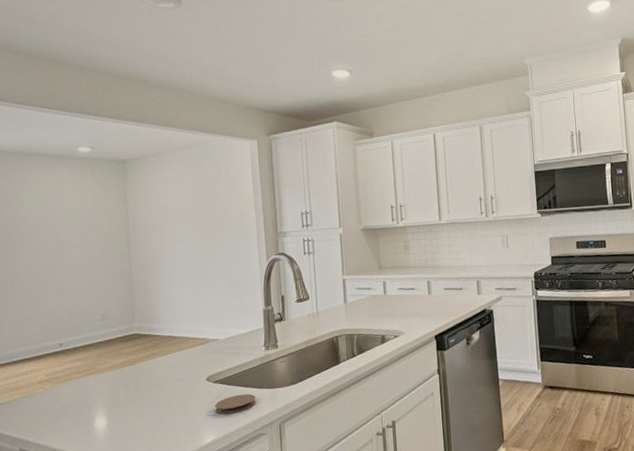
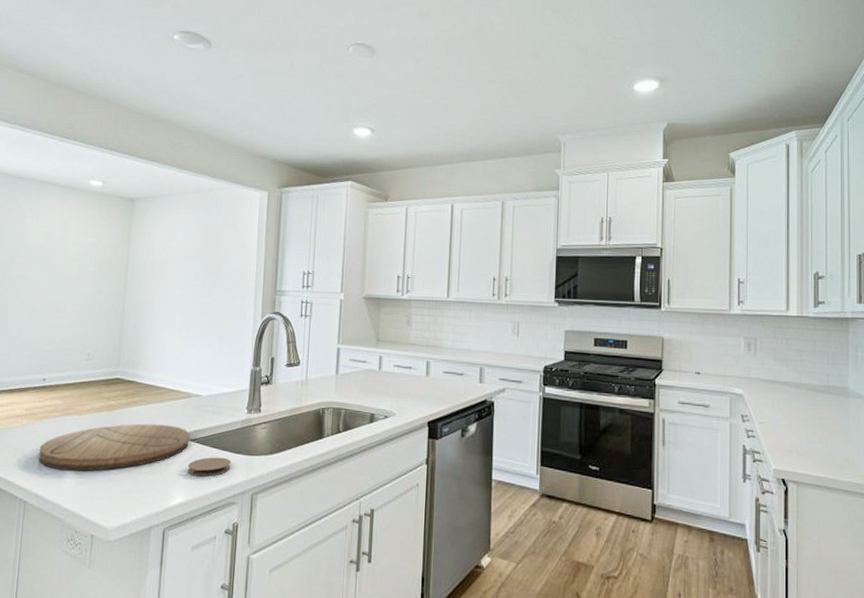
cutting board: none [66,371,213,427] -> present [38,423,189,471]

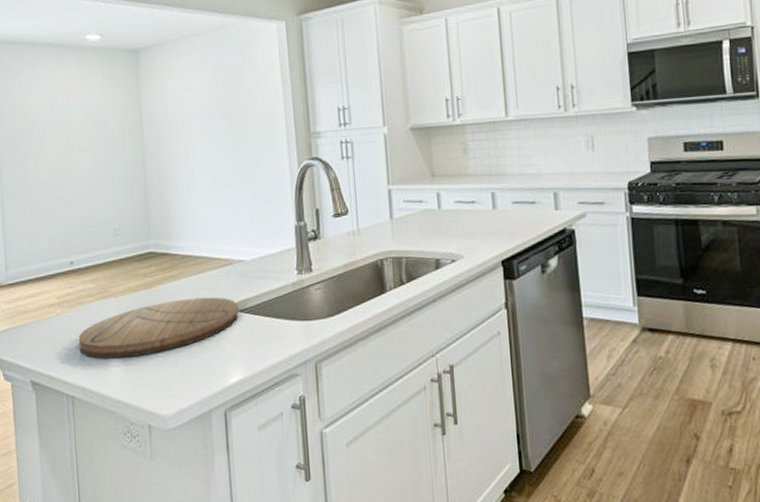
coaster: present [188,457,231,477] -> none [241,326,288,350]

